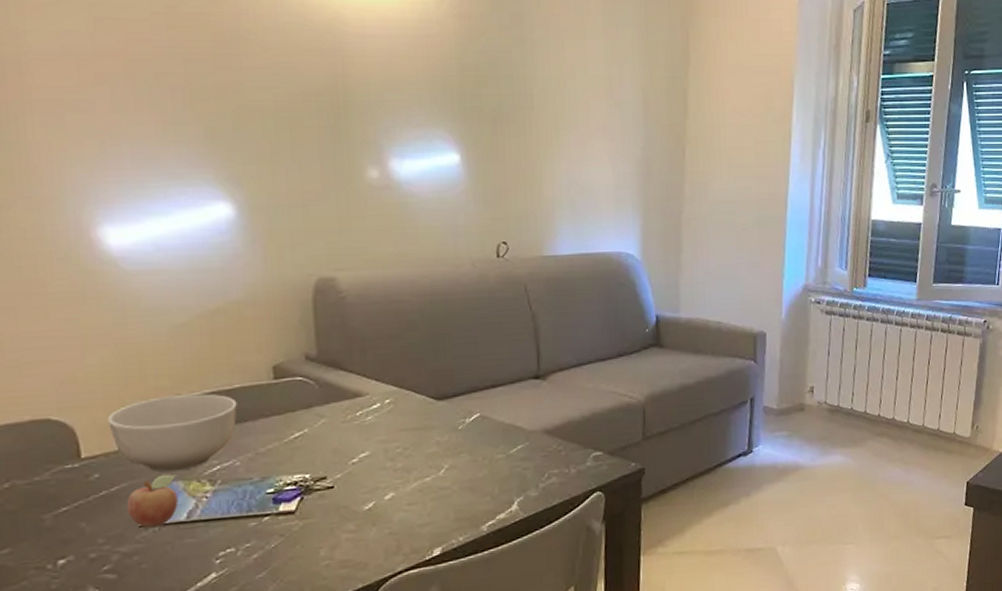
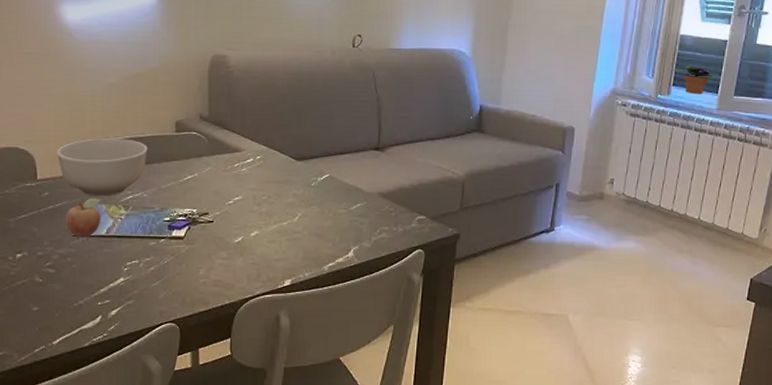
potted flower: none [869,253,913,285] -> present [675,66,716,95]

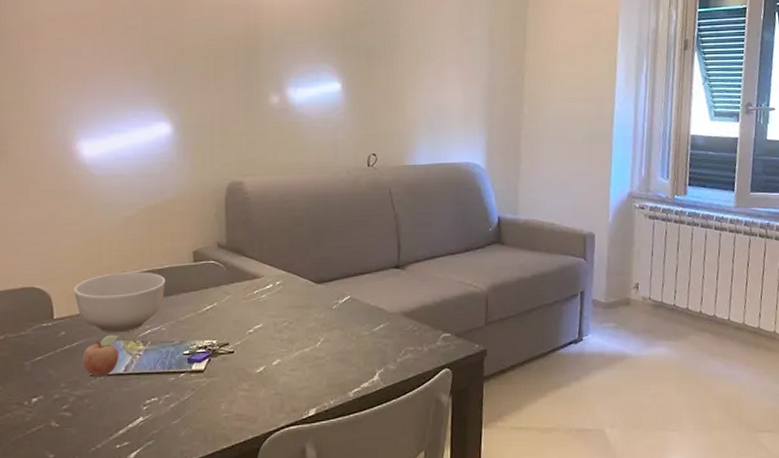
potted flower: present [675,66,716,95] -> none [689,165,731,193]

